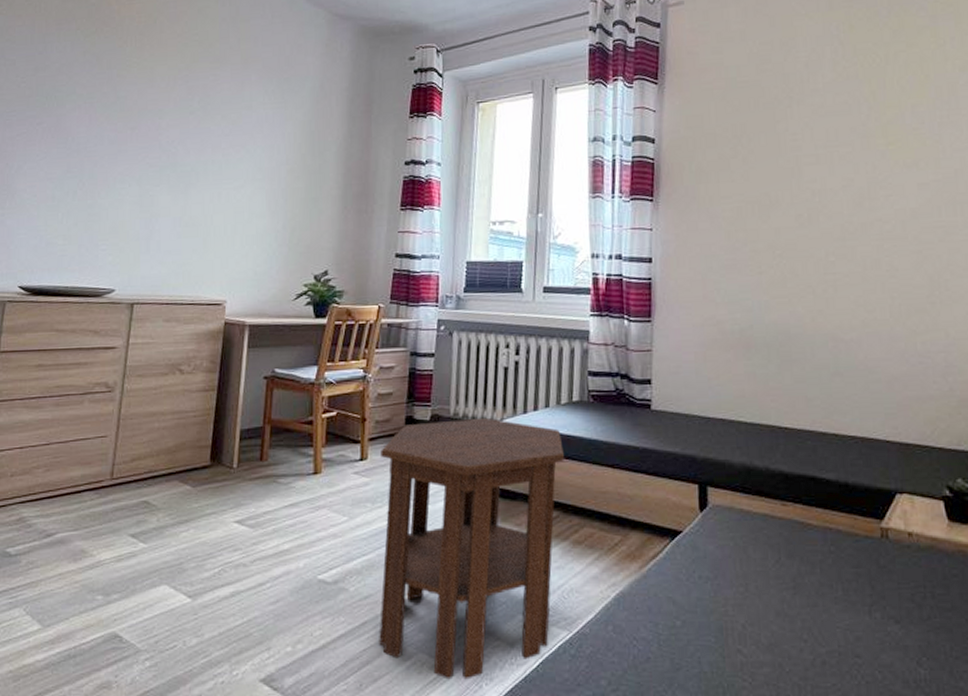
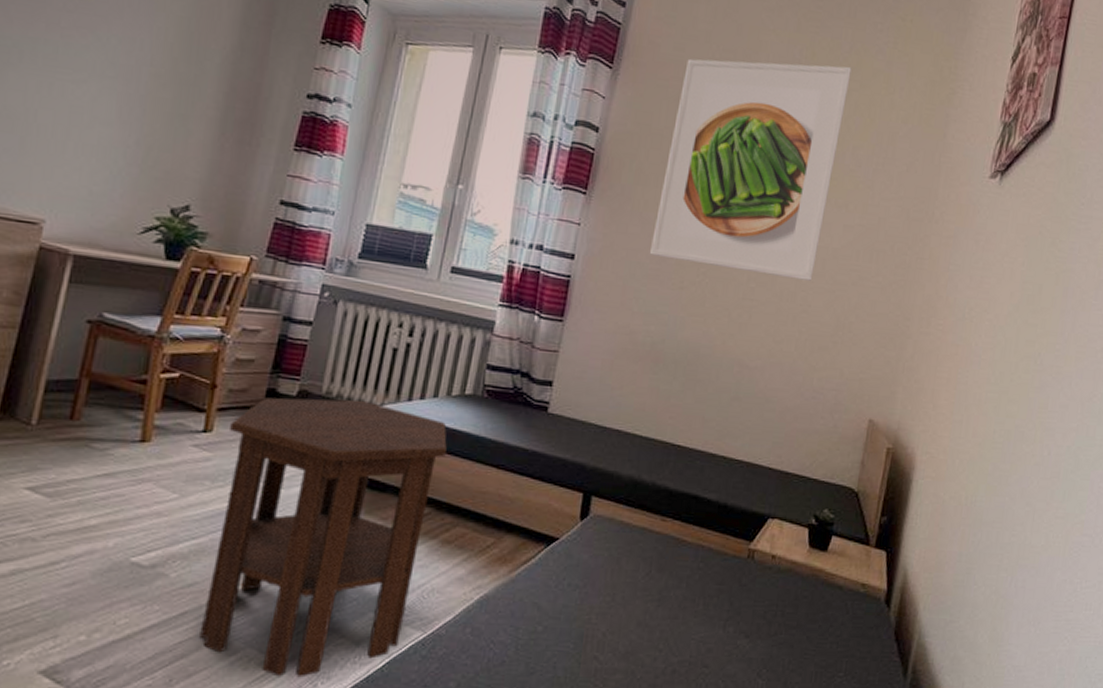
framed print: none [722,30,895,247] -> present [649,58,852,281]

